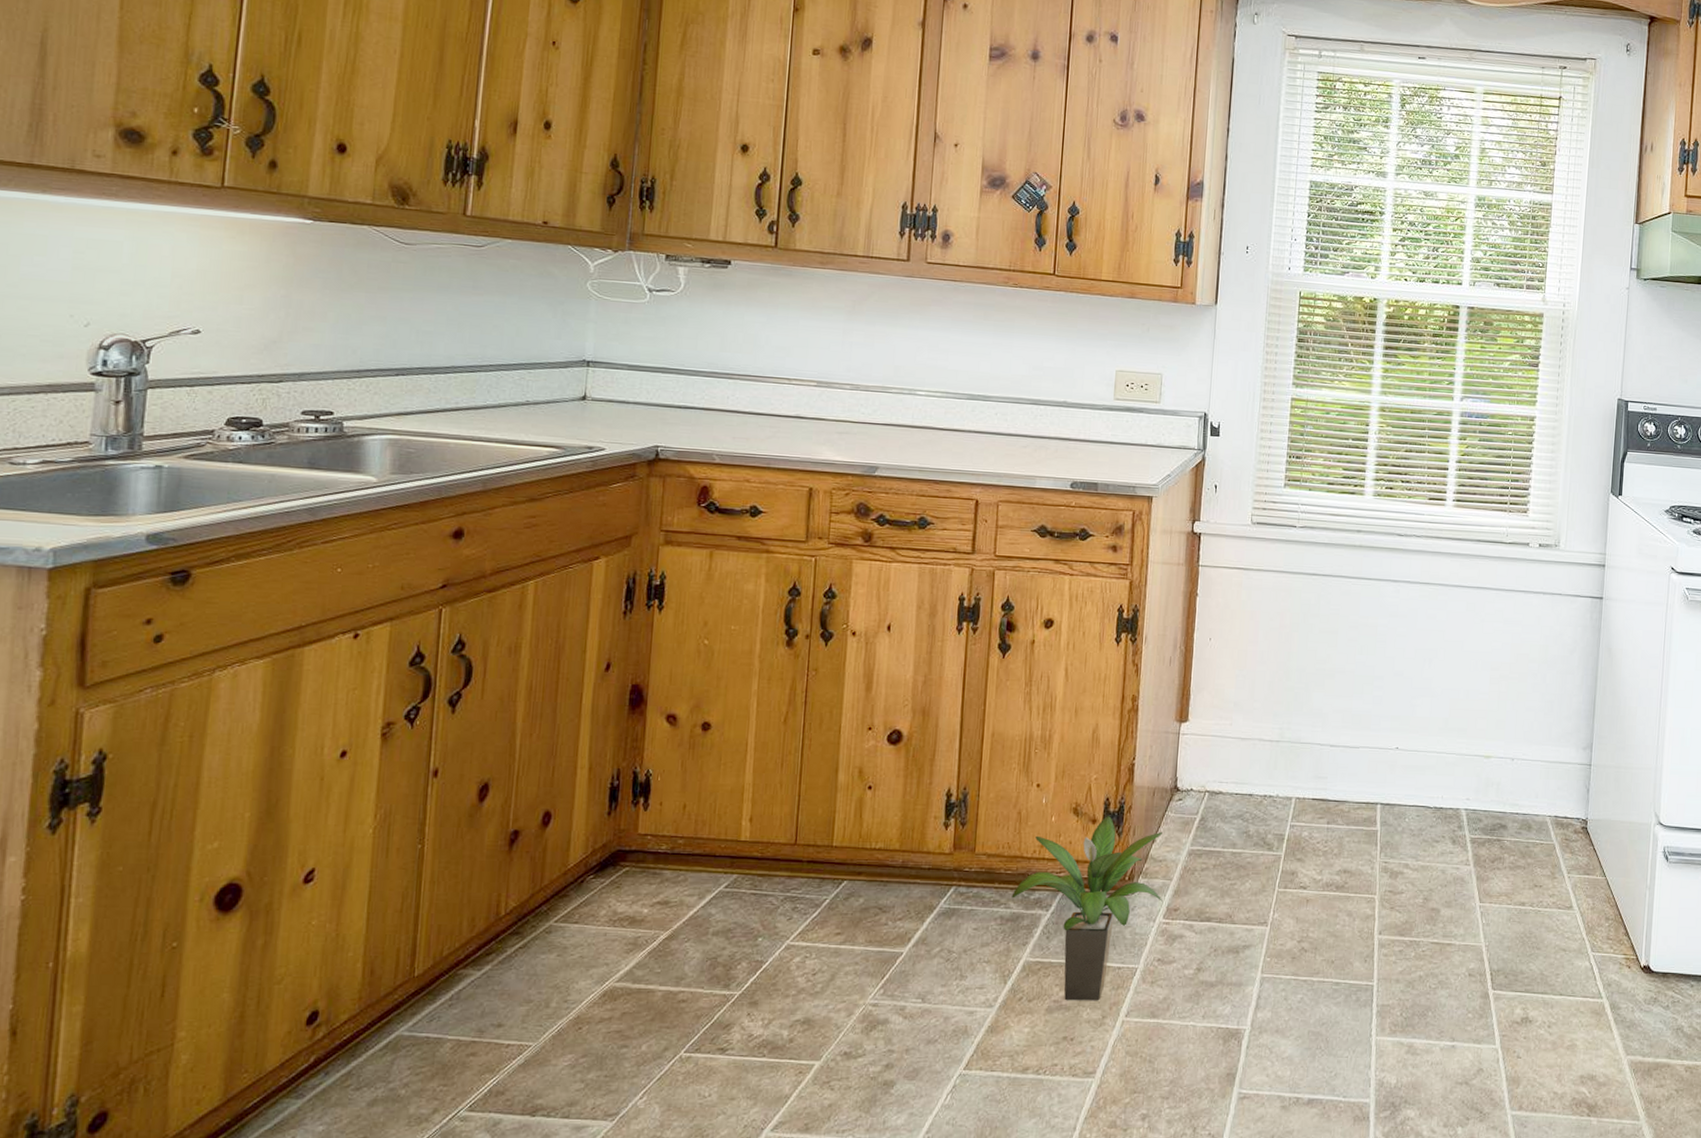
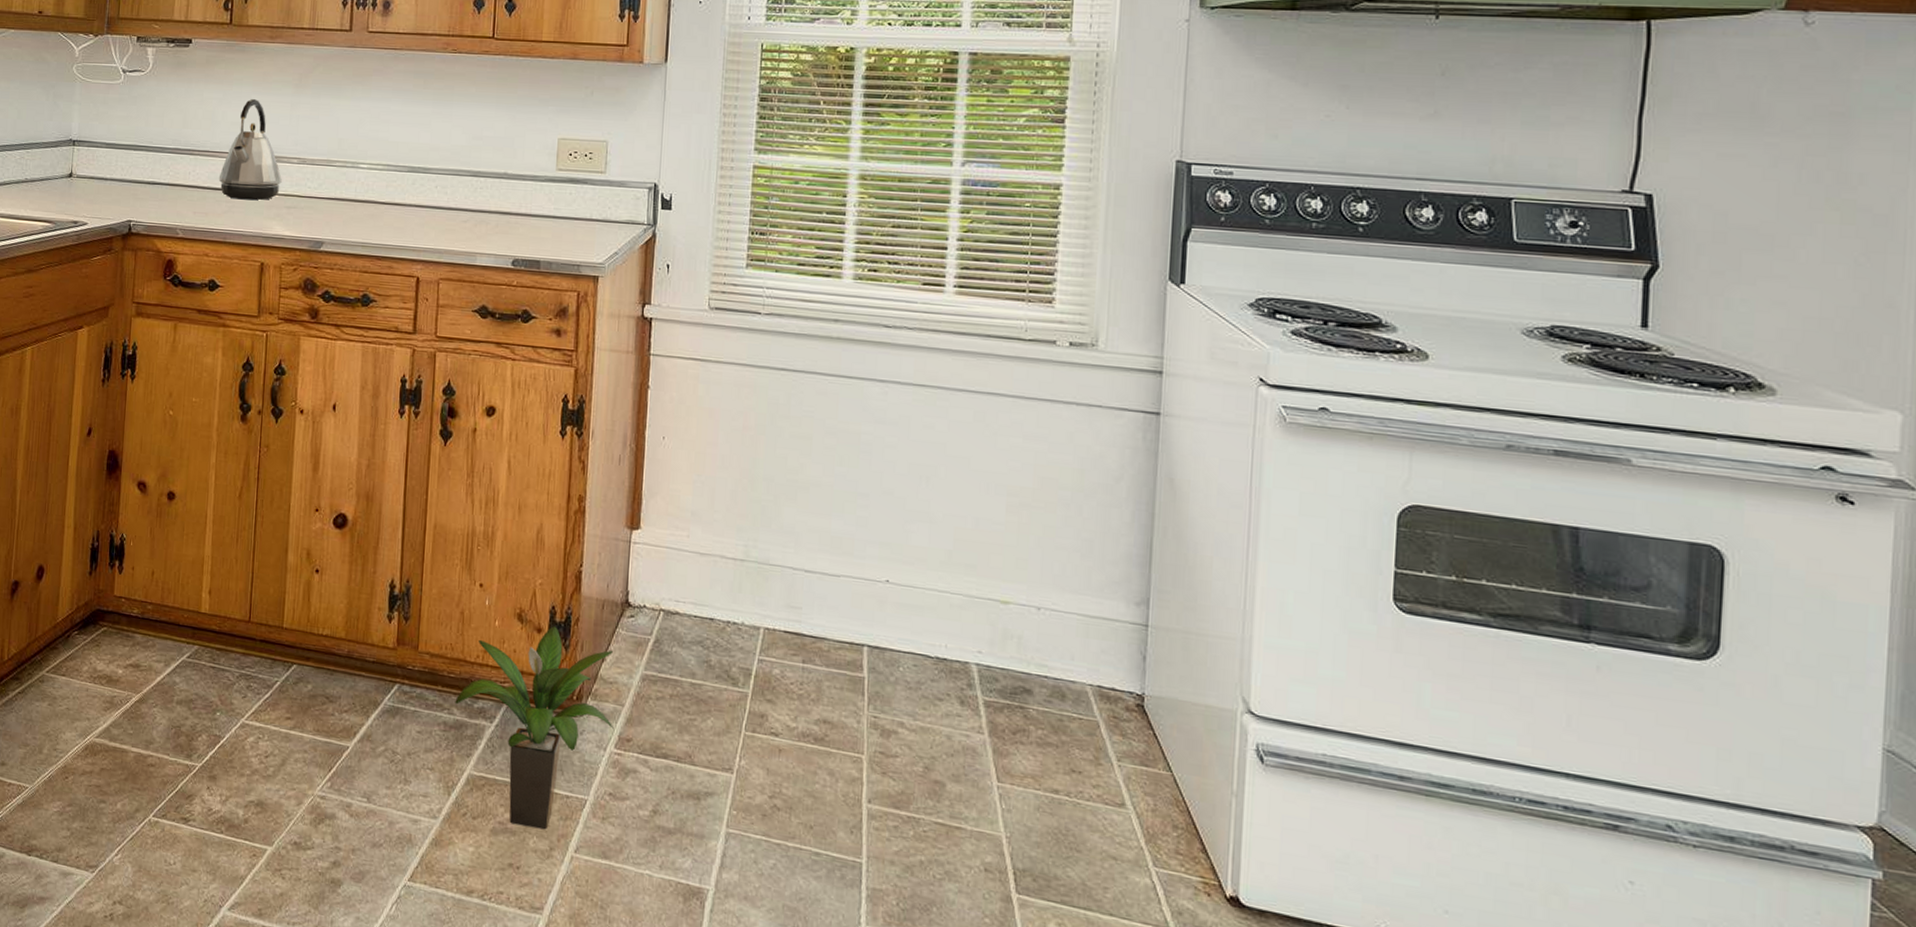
kettle: none [761,324,833,426] -> present [218,99,282,200]

